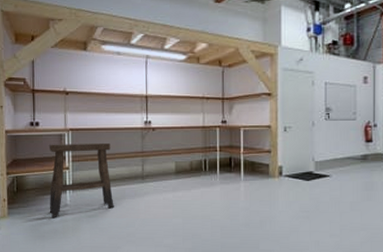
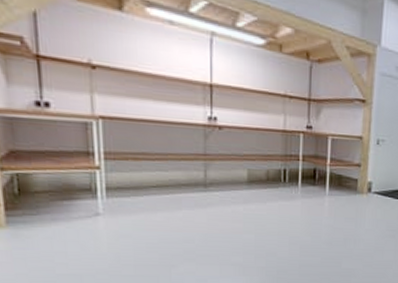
stool: present [48,142,114,217] -> none [67,134,167,229]

